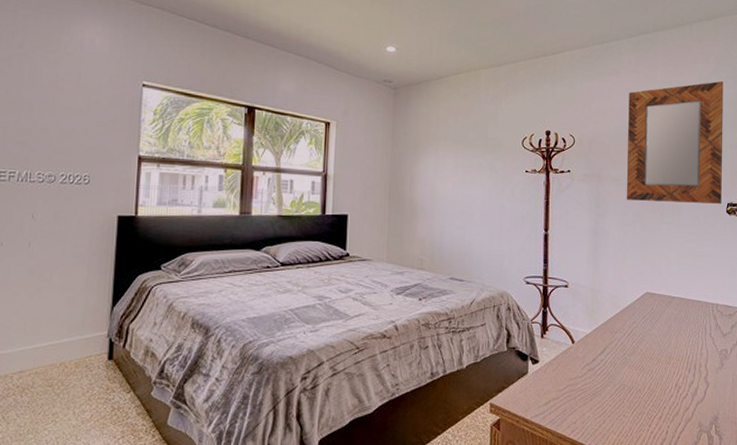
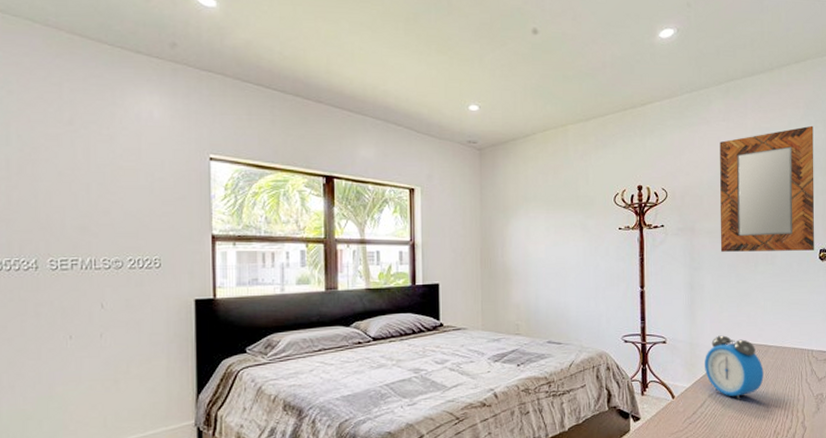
alarm clock: none [606,283,666,349] -> present [705,335,764,399]

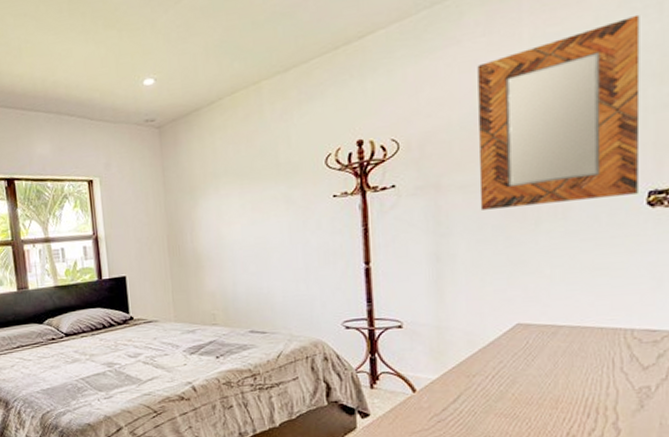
alarm clock: present [705,335,764,399] -> none [458,315,550,393]

